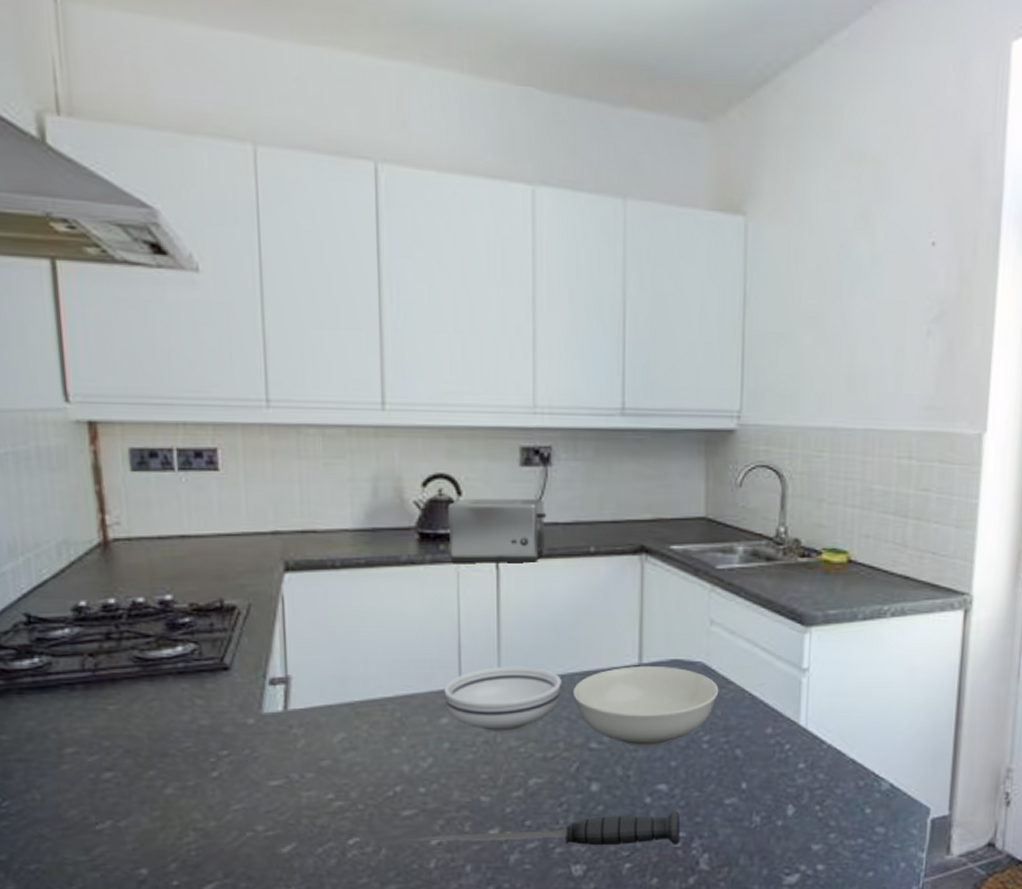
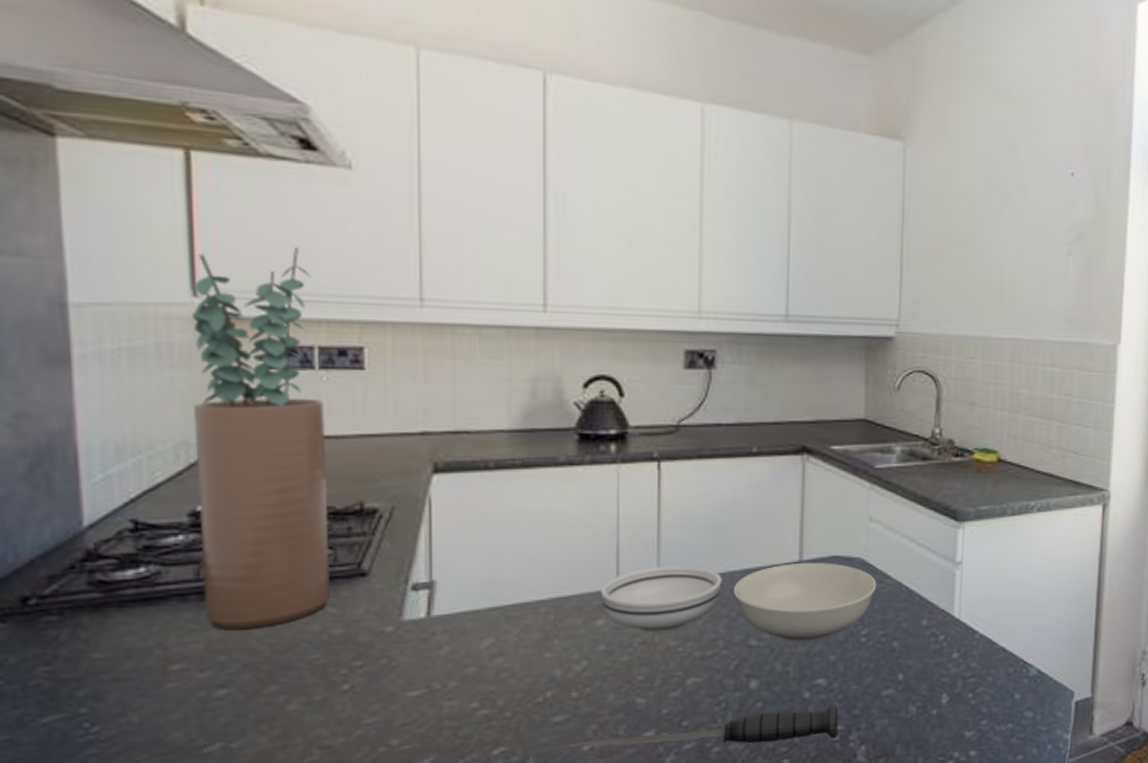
vase: none [65,352,198,718] -> present [192,248,331,630]
toaster: present [448,498,547,564] -> none [609,399,711,465]

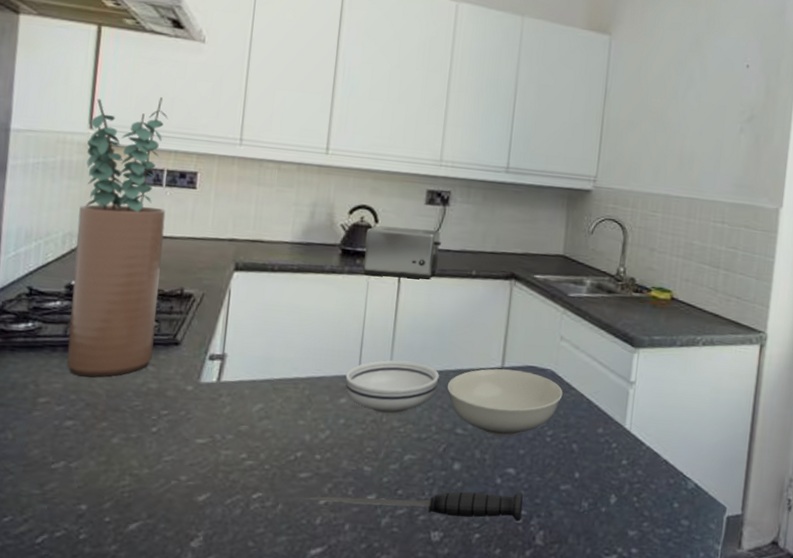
toaster: none [609,399,711,465] -> present [363,225,442,280]

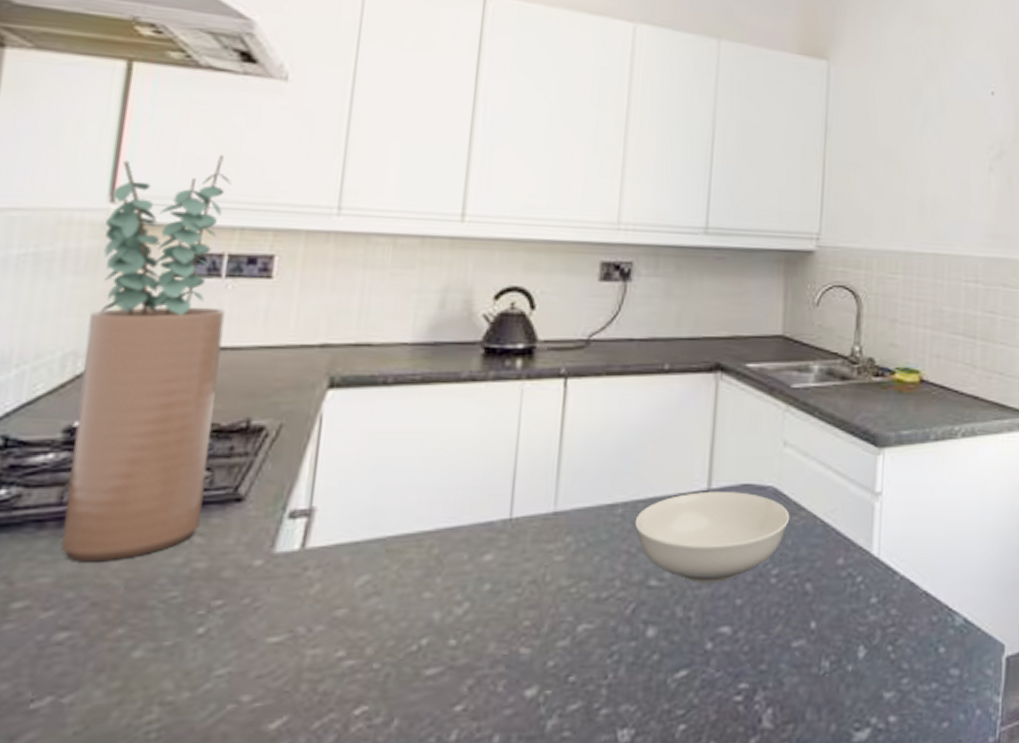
knife: present [301,491,523,522] -> none [428,657,744,708]
bowl: present [345,360,439,415] -> none [491,493,624,570]
toaster: present [363,225,442,280] -> none [515,312,623,381]

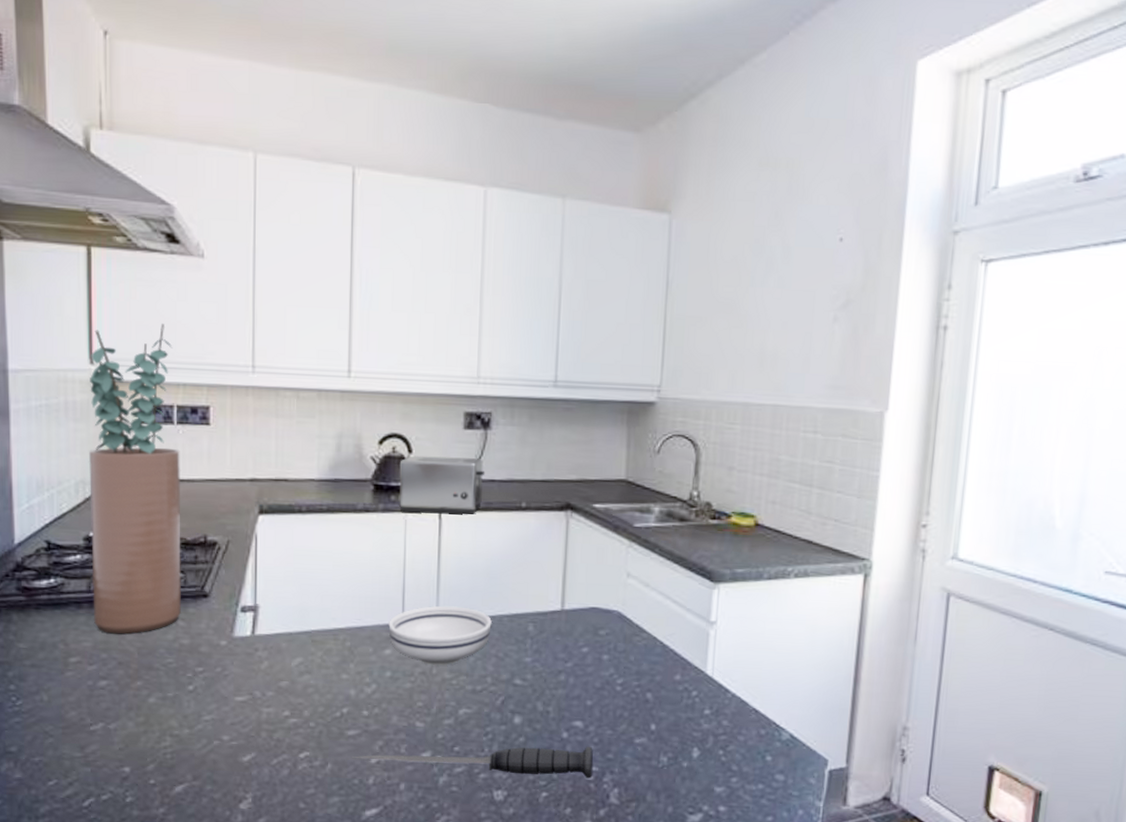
knife: none [428,657,744,708] -> present [351,746,594,779]
bowl: none [491,493,624,570] -> present [388,605,492,666]
toaster: none [515,312,623,381] -> present [399,455,485,515]
bowl: present [634,492,790,583] -> none [501,611,633,686]

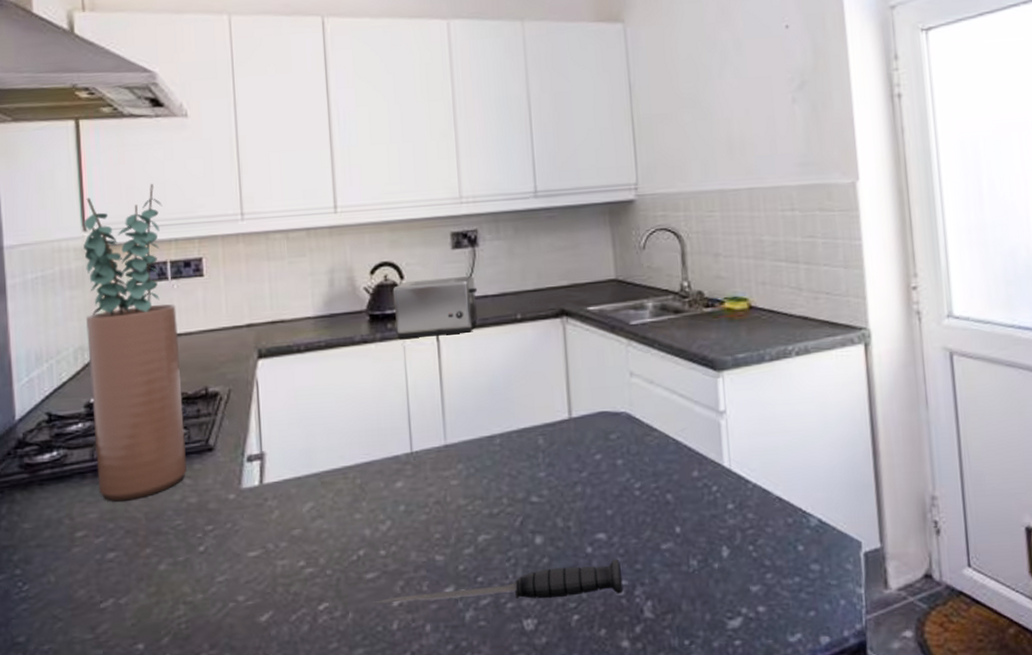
bowl: present [388,605,492,666] -> none [397,427,502,493]

